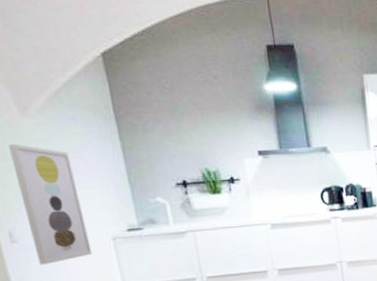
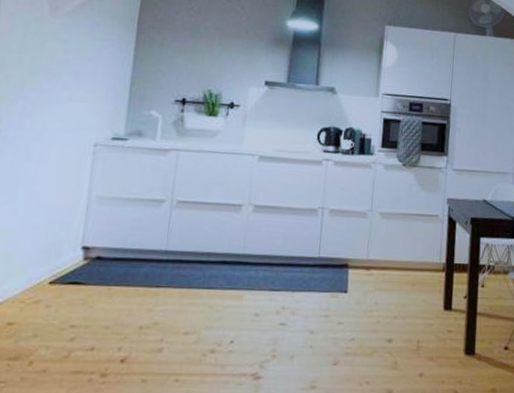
wall art: present [9,143,93,265] -> none [11,38,81,161]

